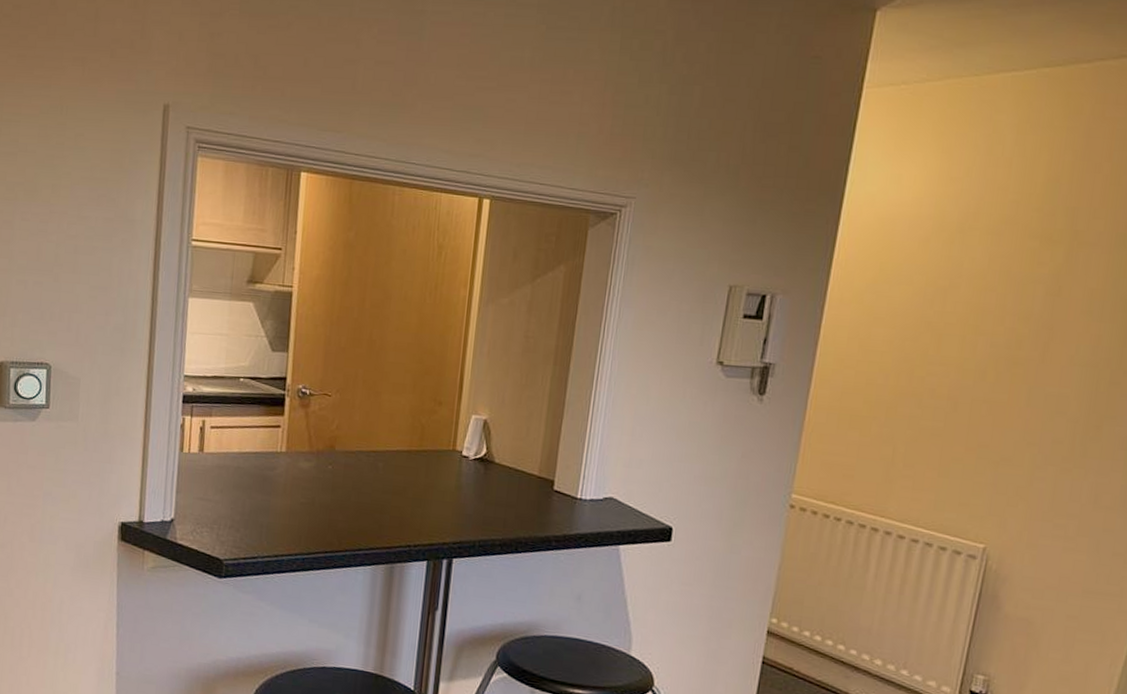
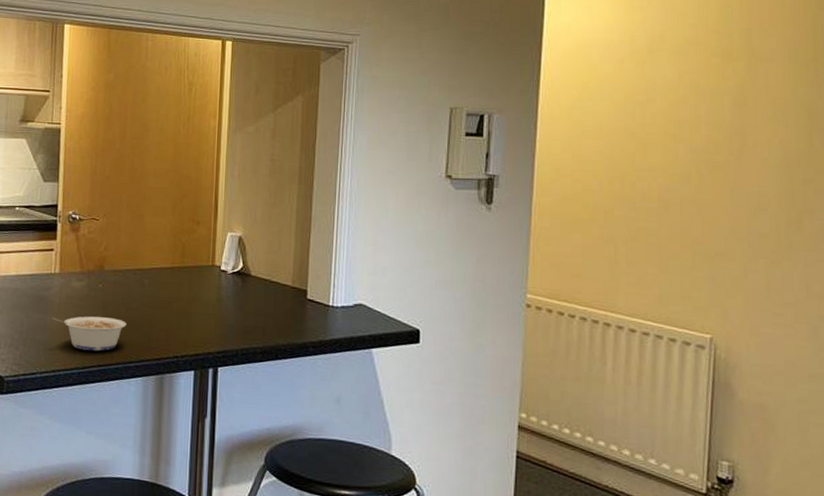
legume: none [277,499,357,537] -> present [52,316,127,351]

